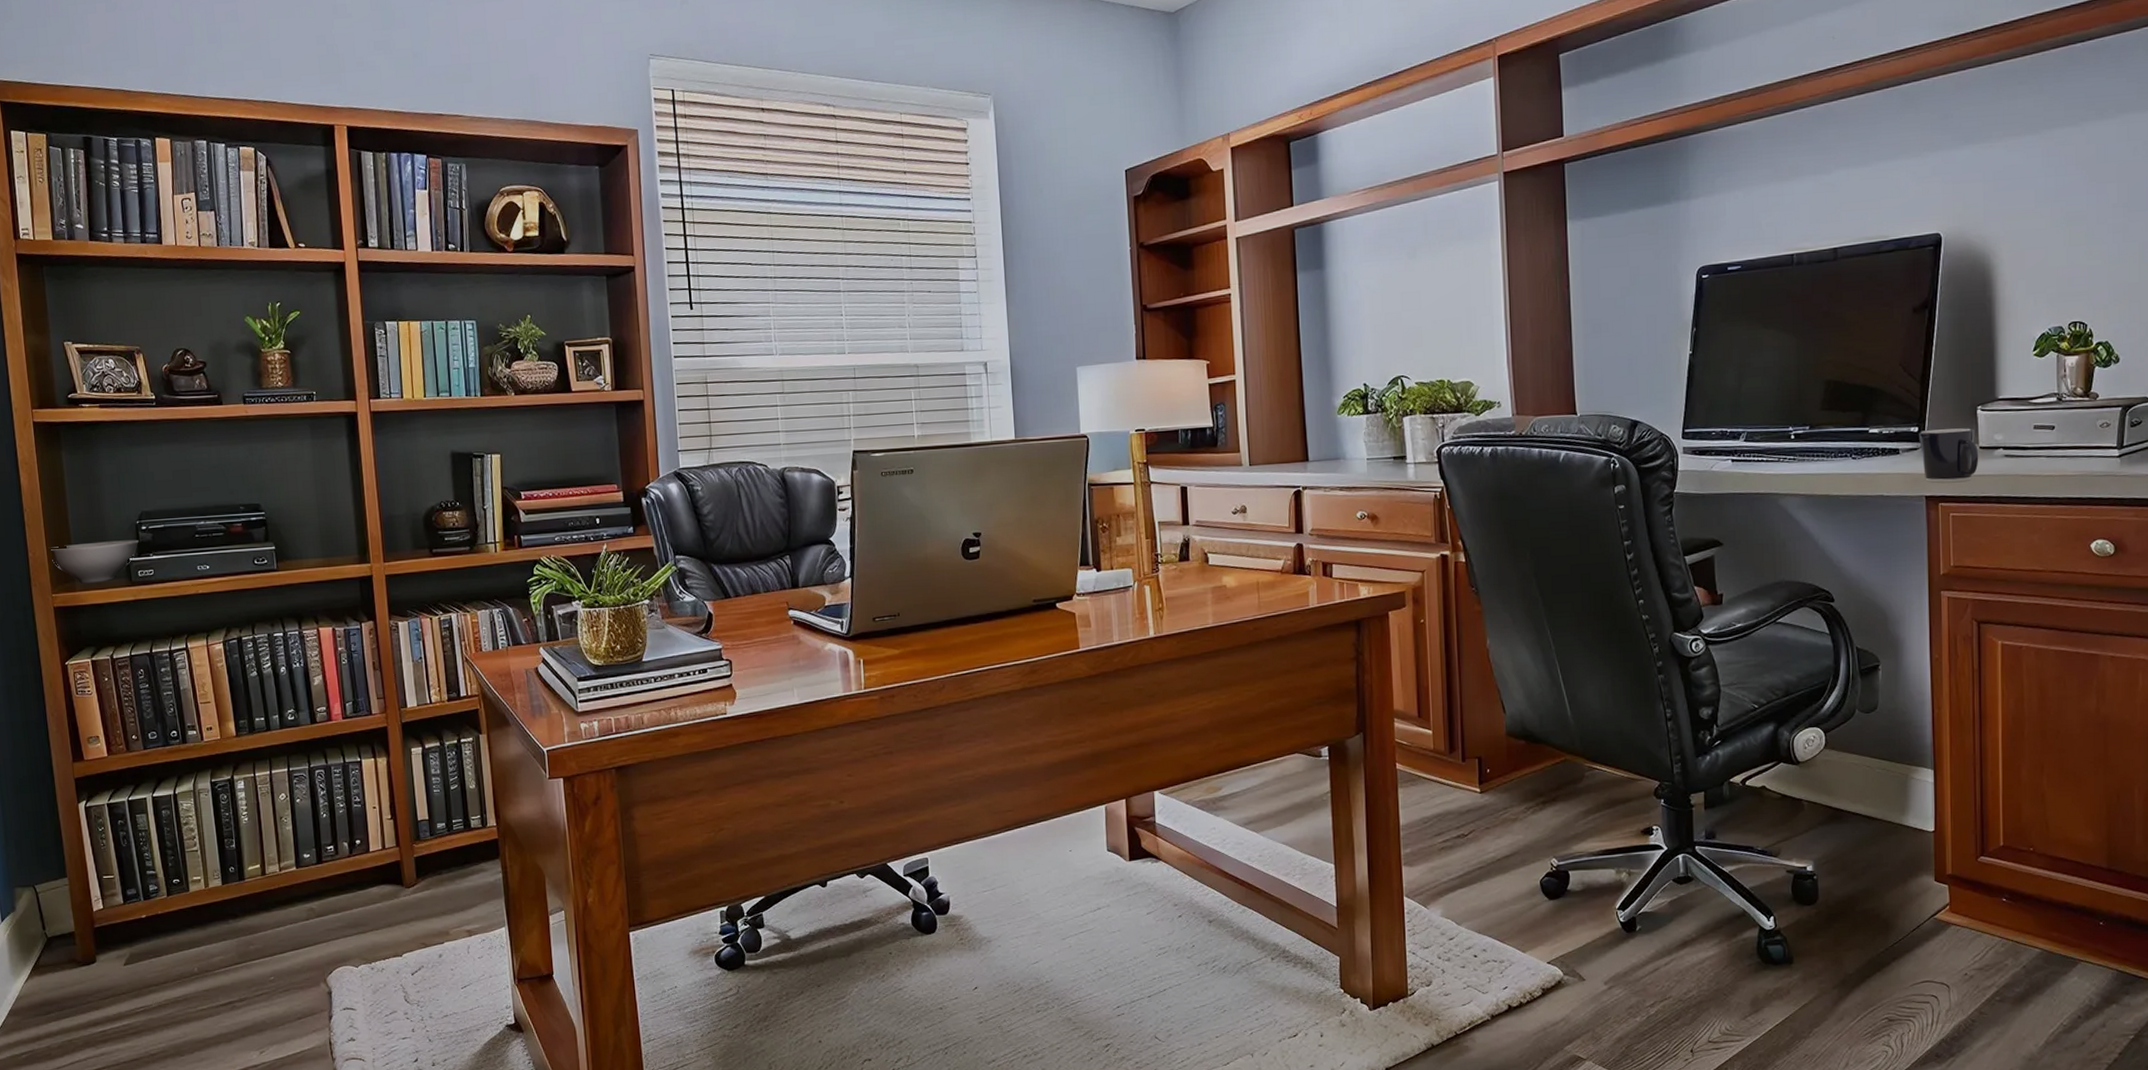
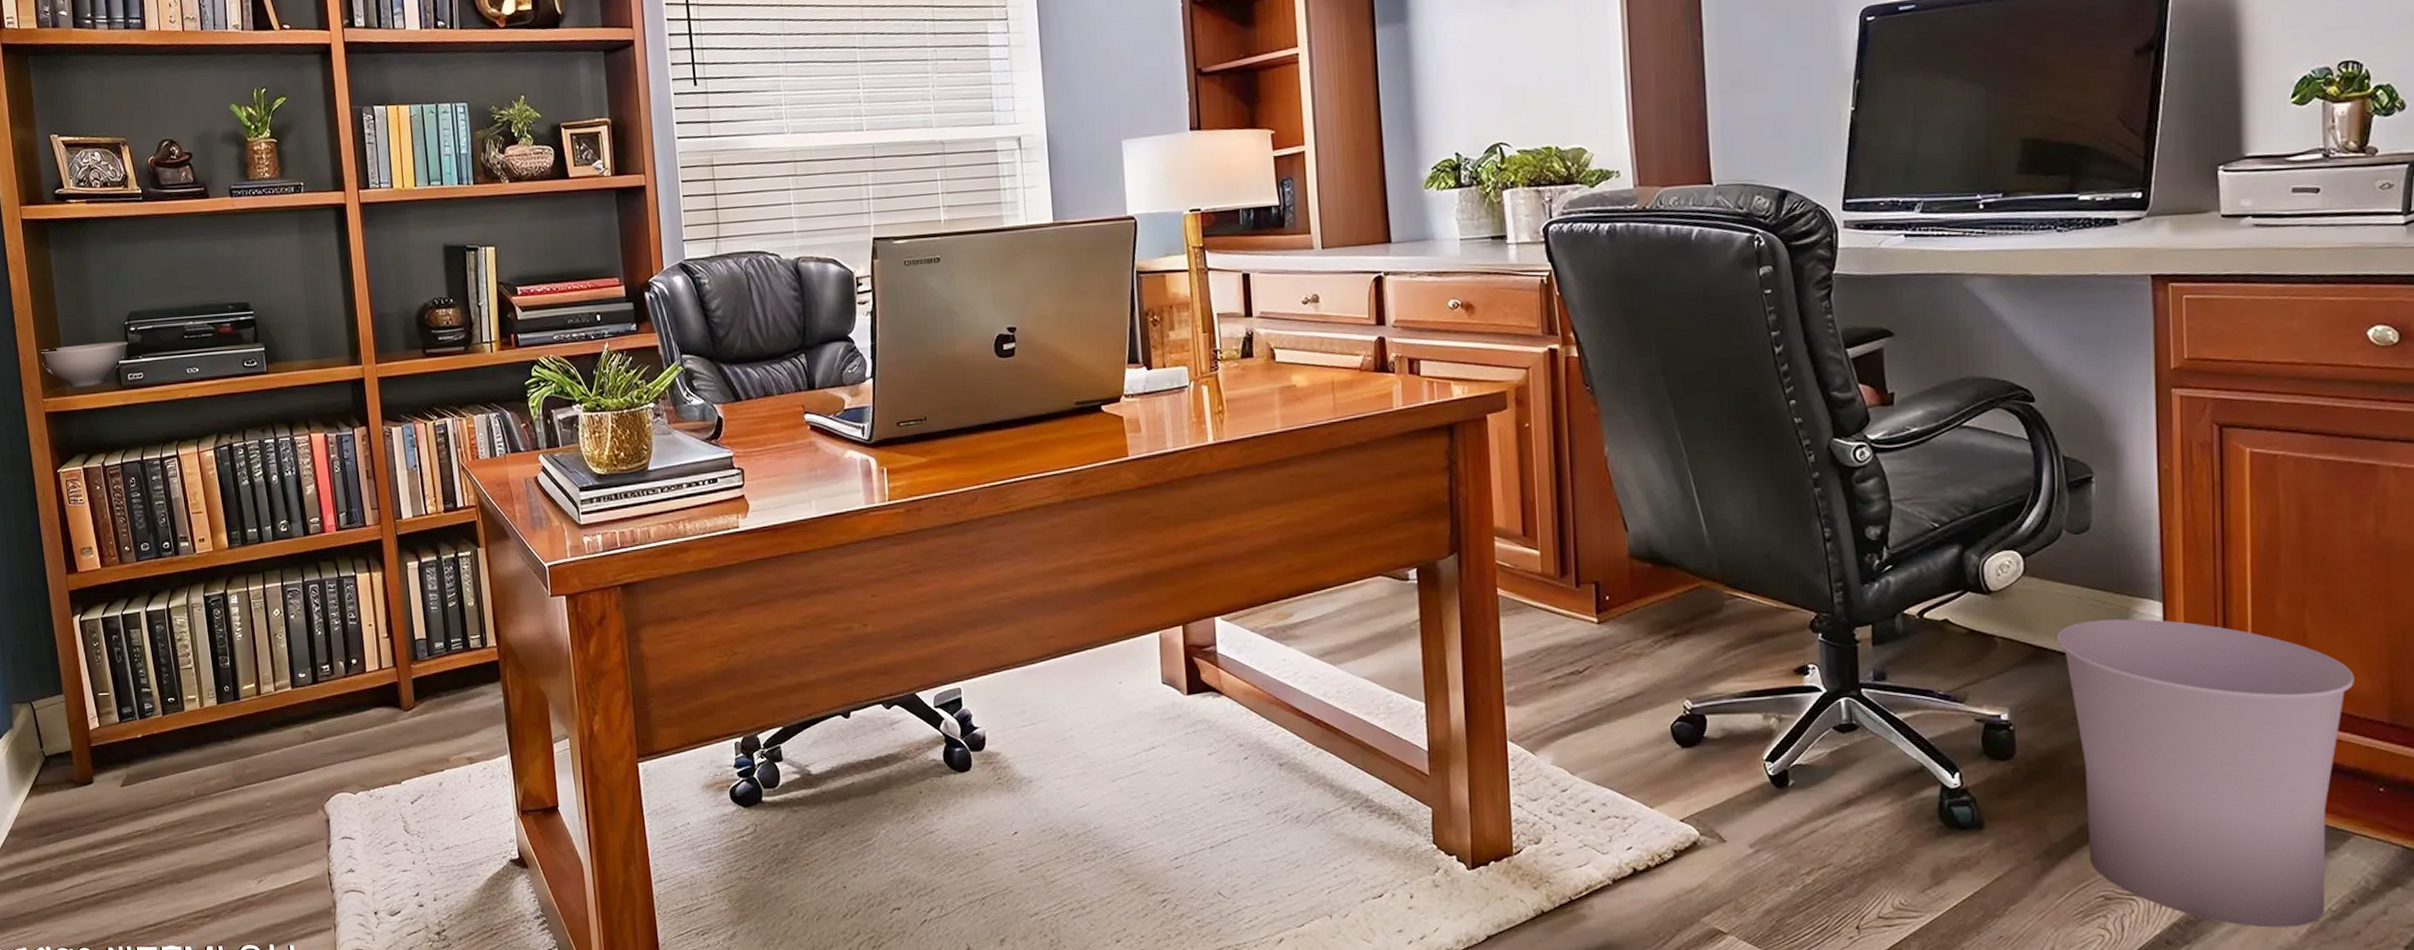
waste bin: none [1851,784,2081,1041] -> present [2057,619,2355,928]
mug: present [1919,428,1979,484] -> none [2143,192,2221,260]

